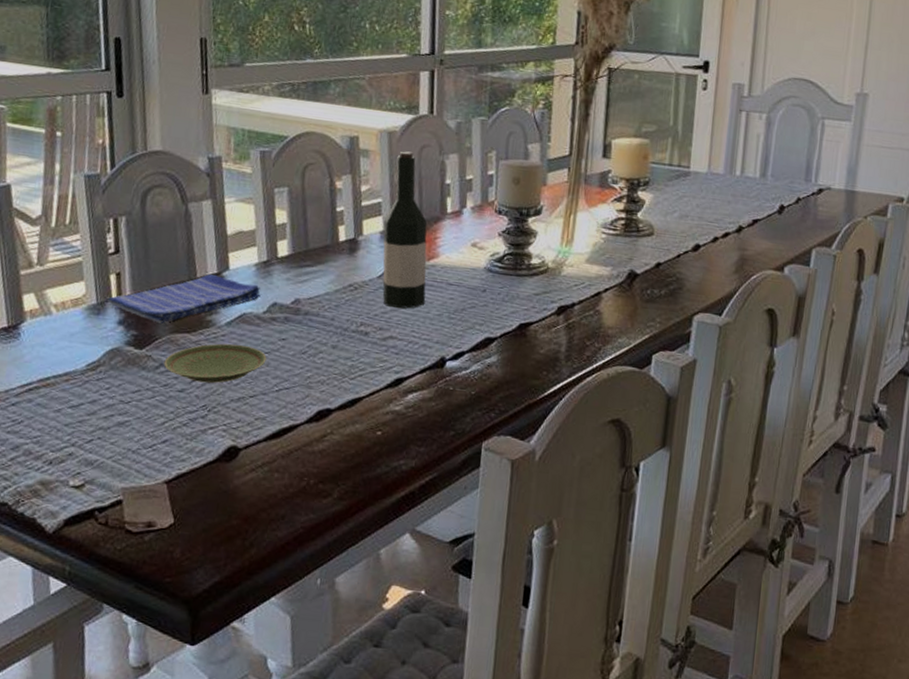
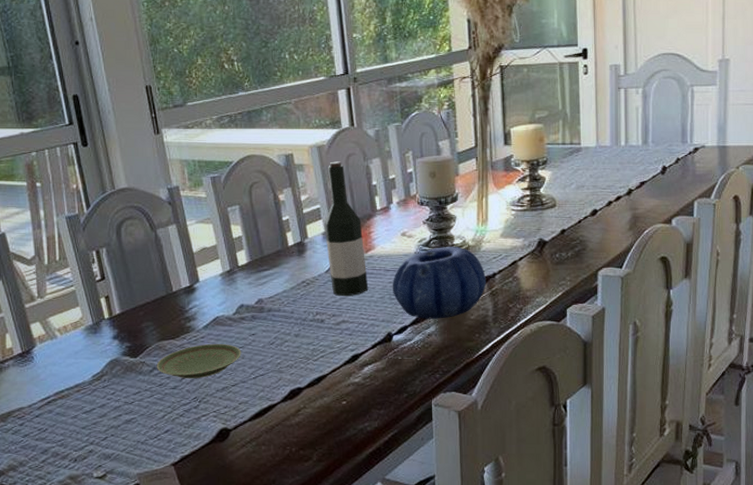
dish towel: present [107,274,261,323] -> none [101,288,229,334]
decorative bowl: none [452,265,564,349] -> present [392,247,487,319]

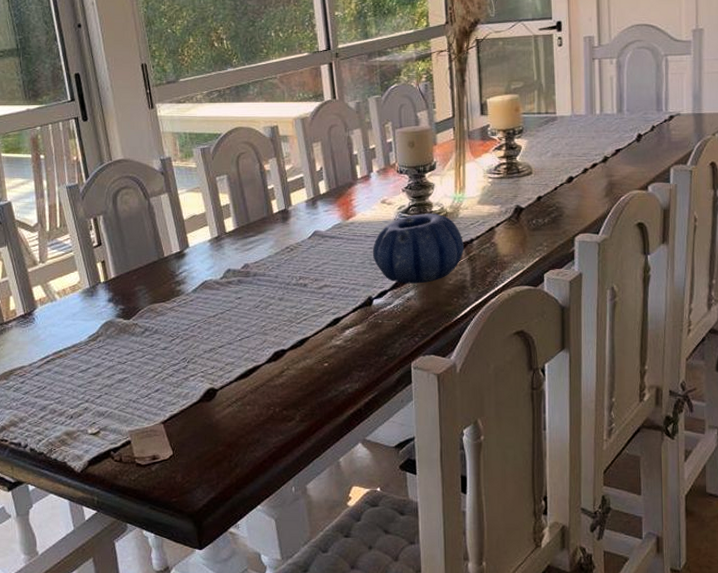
plate: present [156,343,242,379] -> none [148,306,228,340]
wine bottle: present [324,161,369,297] -> none [307,132,350,262]

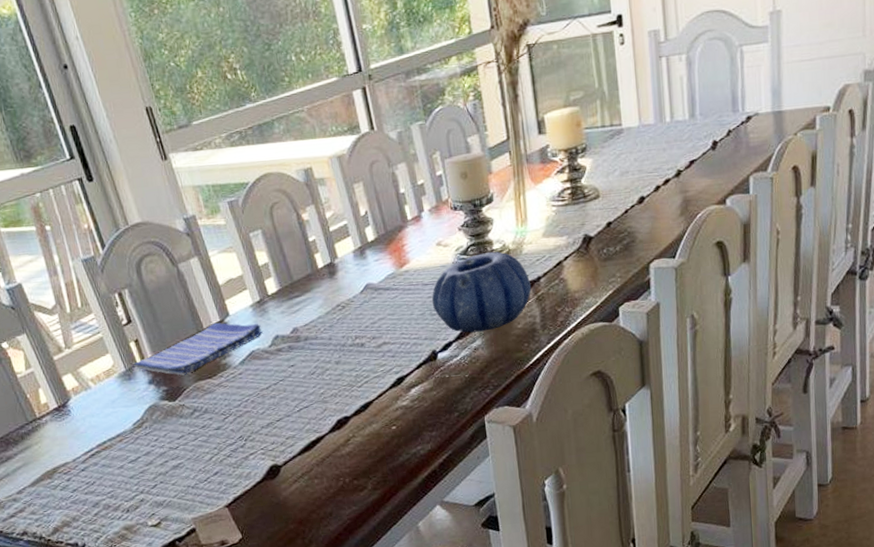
dish towel: none [98,253,217,297] -> present [134,323,263,376]

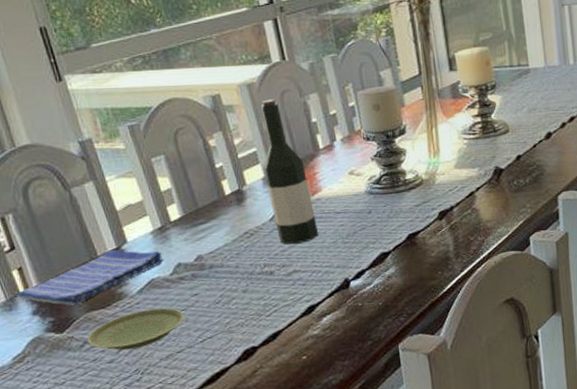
plate: none [196,378,283,418] -> present [87,308,185,351]
wine bottle: none [351,170,408,317] -> present [261,99,319,245]
decorative bowl: present [432,251,532,333] -> none [344,181,445,261]

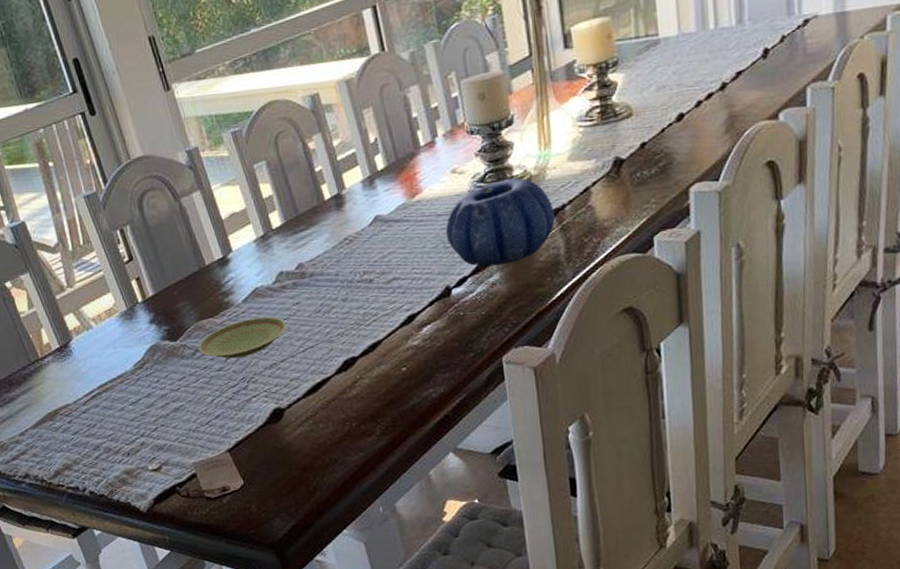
dish towel: present [16,250,164,306] -> none [135,259,267,315]
wine bottle: present [261,99,319,245] -> none [360,95,420,251]
decorative bowl: none [344,181,445,261] -> present [445,178,556,267]

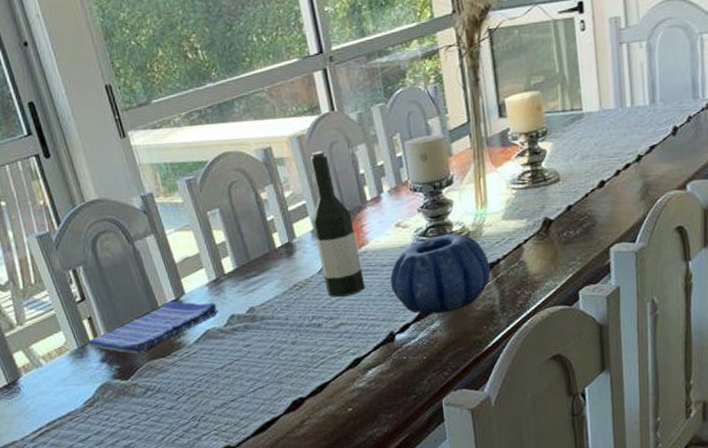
dish towel: none [135,259,267,315] -> present [86,301,219,354]
plate: present [198,317,287,359] -> none [149,357,238,398]
wine bottle: none [360,95,420,251] -> present [310,151,366,297]

